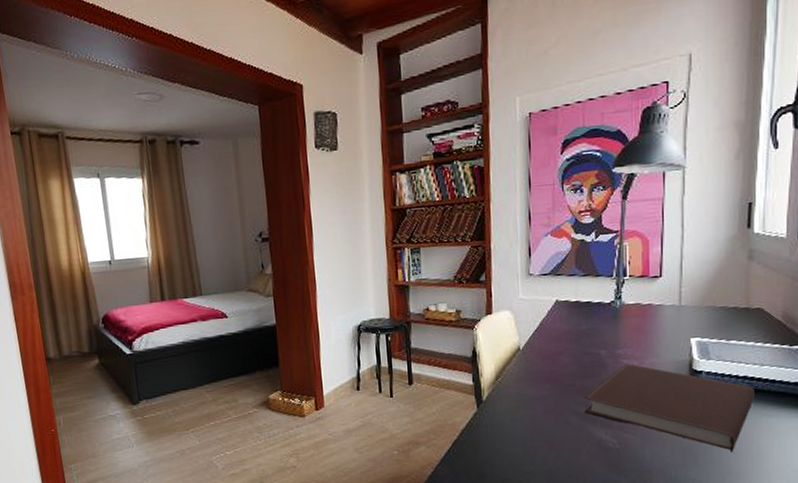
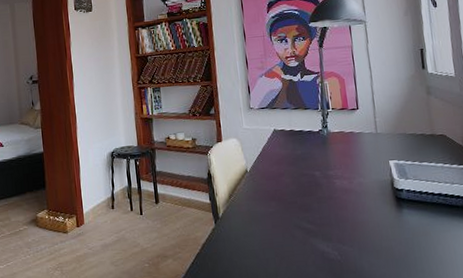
notebook: present [584,363,754,452] -> none [305,183,451,263]

